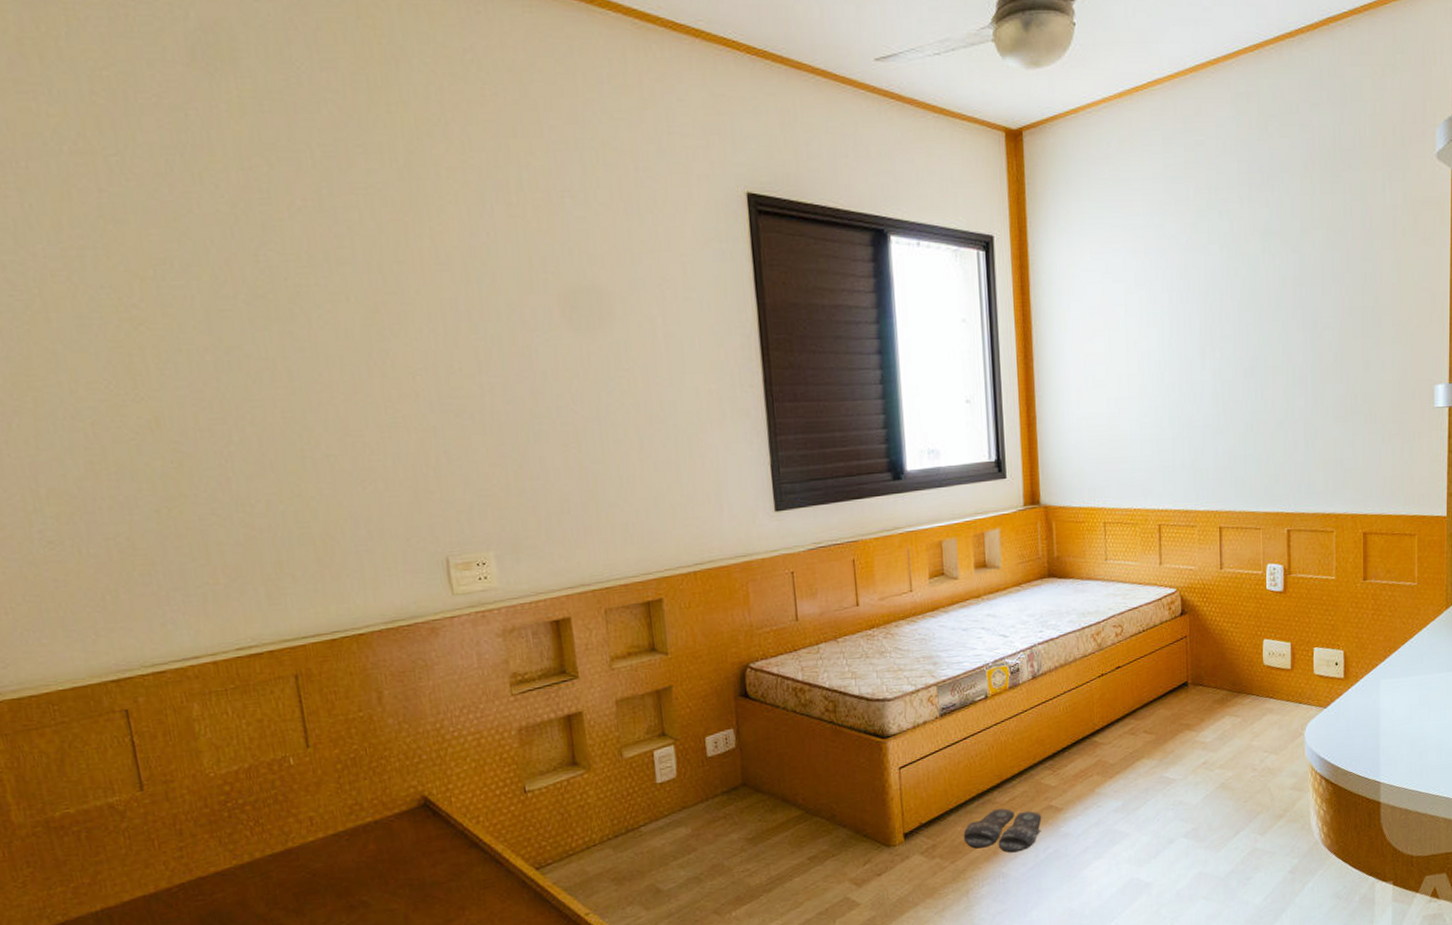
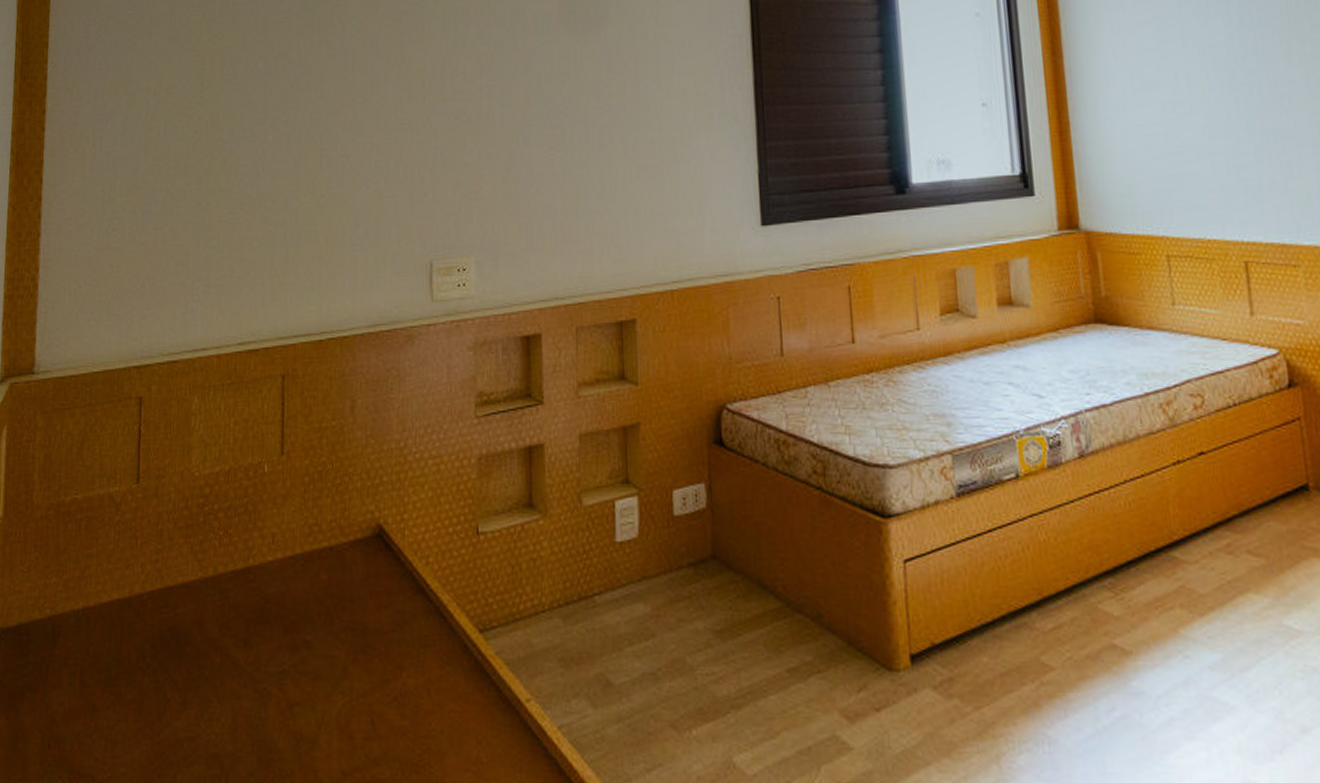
slippers: present [963,808,1041,853] -> none [991,639,1102,708]

